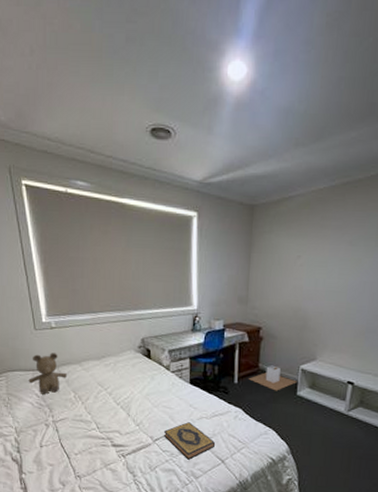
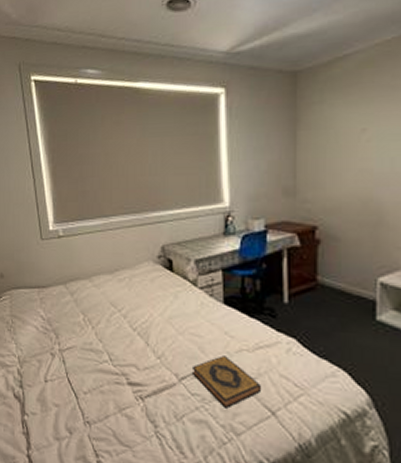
teddy bear: present [28,353,67,395] -> none [33,266,75,317]
laundry hamper: present [248,365,297,391] -> none [303,278,375,315]

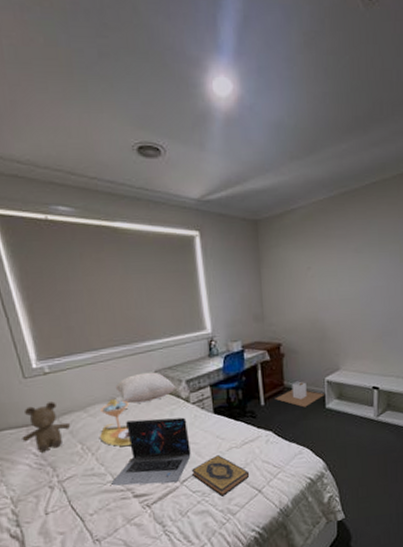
teddy bear: none [33,266,75,317] -> present [22,401,70,453]
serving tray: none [102,271,133,325] -> present [100,399,131,446]
laptop: none [107,297,193,379] -> present [111,417,191,486]
pillow: none [121,246,184,280] -> present [115,372,176,404]
laundry hamper: none [303,278,375,315] -> present [275,381,324,408]

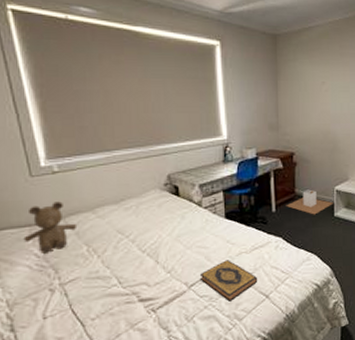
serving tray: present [100,399,131,446] -> none [108,201,140,249]
laptop: present [111,417,191,486] -> none [116,221,200,290]
pillow: present [115,372,176,404] -> none [126,175,189,206]

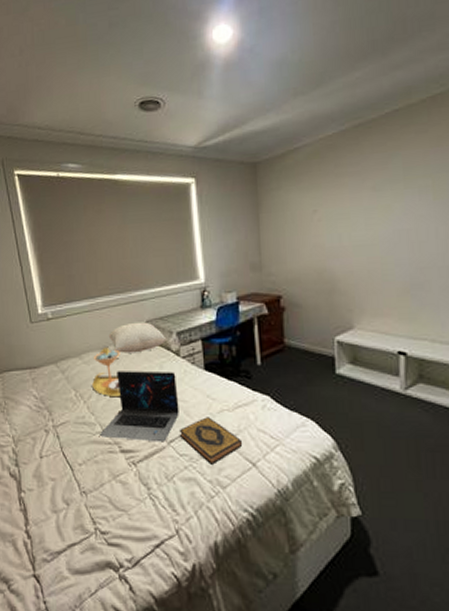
teddy bear: present [23,201,76,254] -> none [25,346,66,395]
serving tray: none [108,201,140,249] -> present [92,348,121,396]
laptop: none [116,221,200,290] -> present [100,371,179,442]
pillow: none [126,175,189,206] -> present [108,322,167,353]
laundry hamper: present [286,189,333,215] -> none [273,339,334,371]

